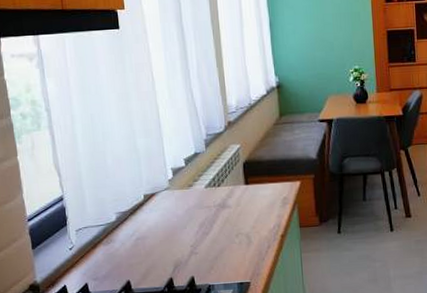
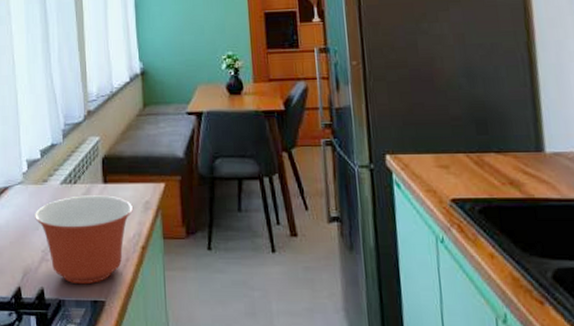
mixing bowl: none [182,195,272,271] -> present [35,195,133,285]

